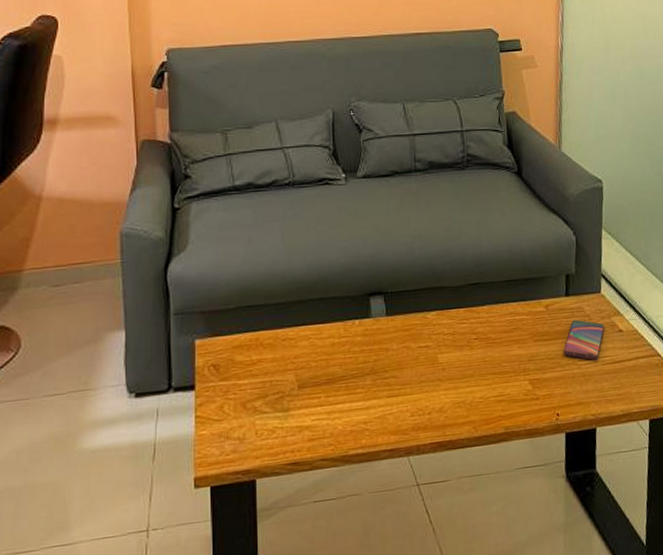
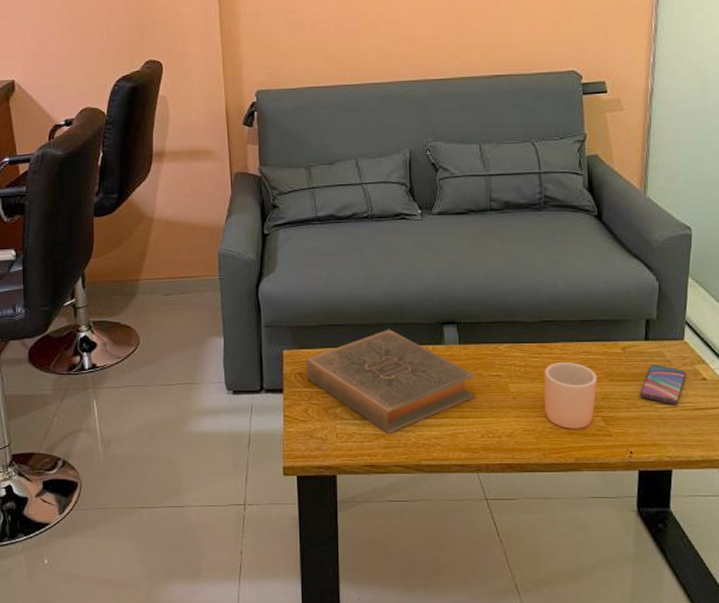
hardback book: none [221,305,405,425] -> present [306,329,476,435]
mug: none [472,325,524,397] -> present [544,361,598,429]

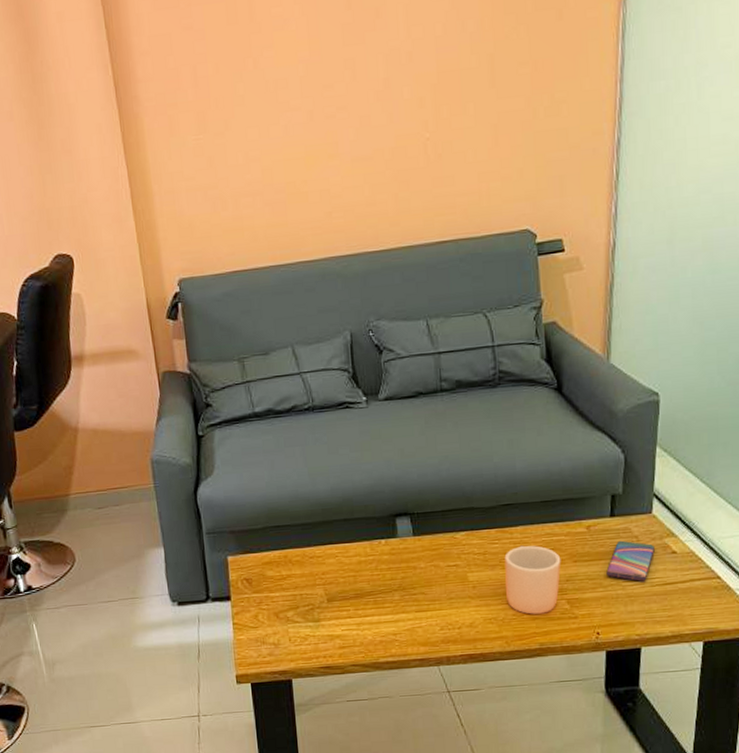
hardback book: present [306,329,476,435] -> none [252,526,434,635]

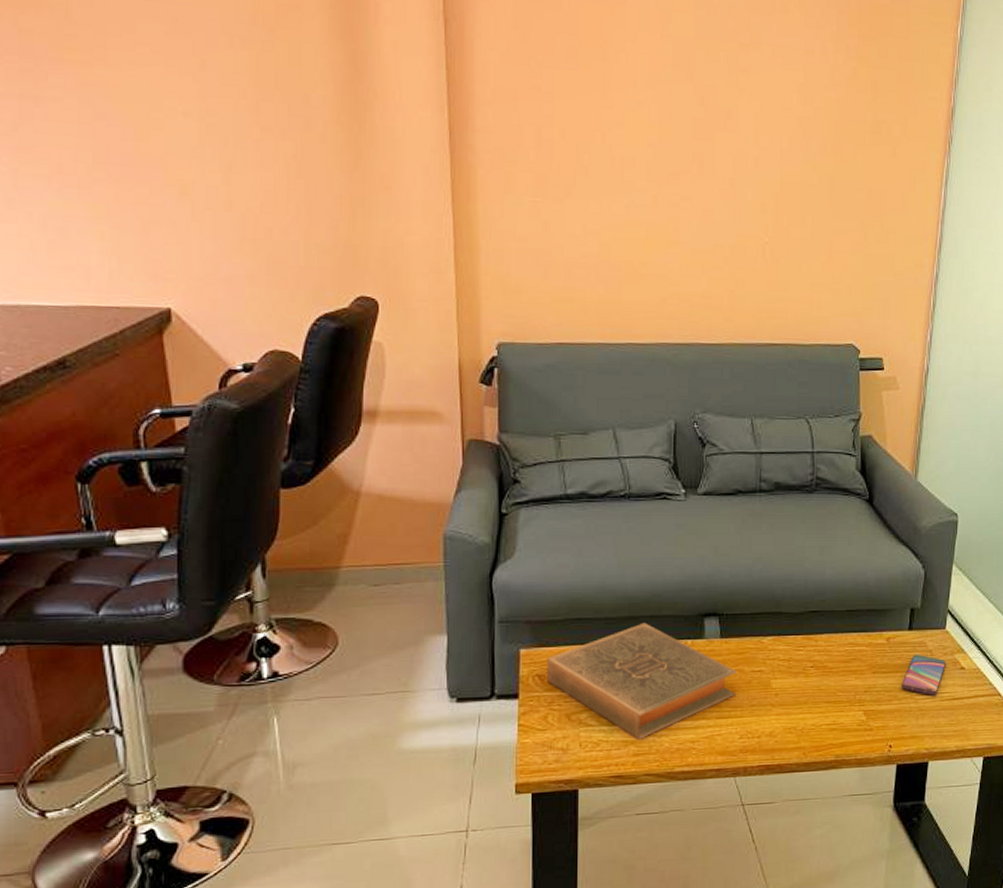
hardback book: none [252,526,434,635] -> present [547,622,737,741]
mug: present [504,545,561,615] -> none [806,654,861,725]

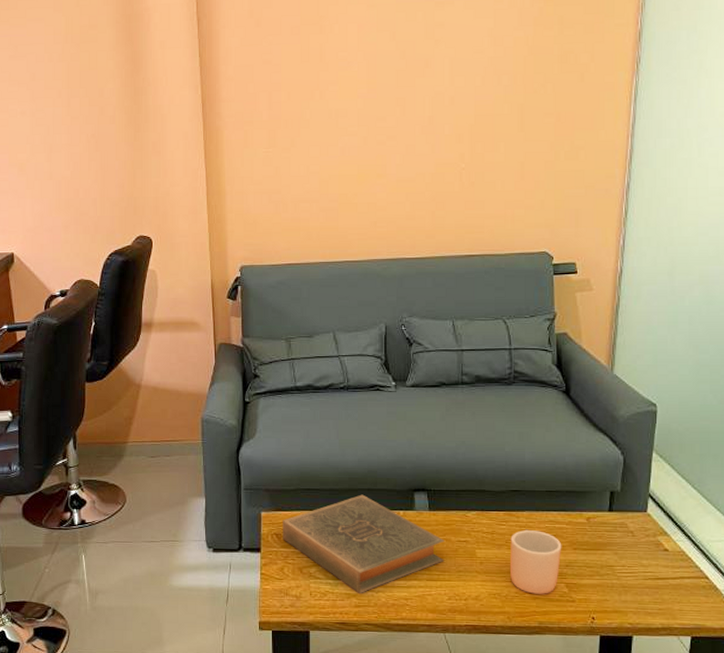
mug: none [806,654,861,725] -> present [509,529,562,594]
smartphone: present [902,654,946,695] -> none [603,534,648,574]

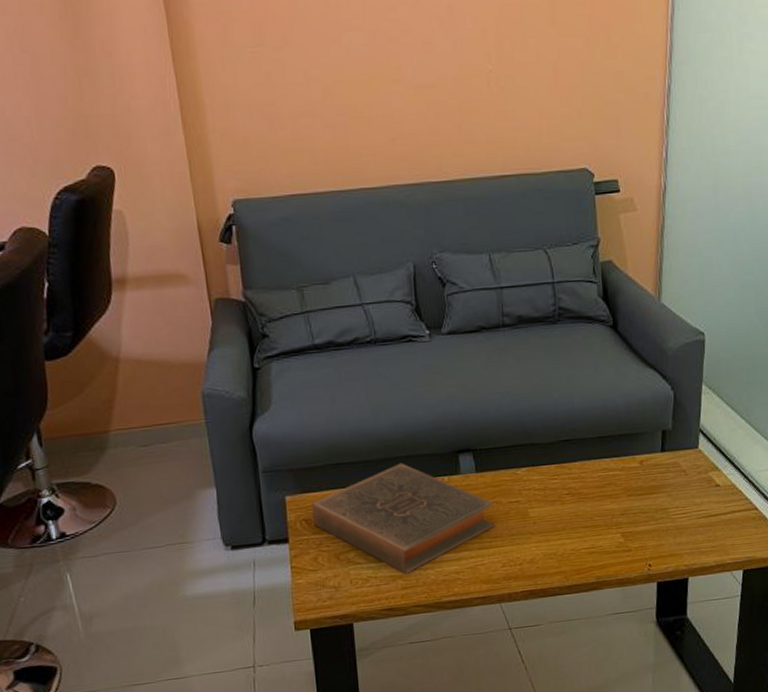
mug: present [509,529,562,594] -> none [563,480,617,549]

